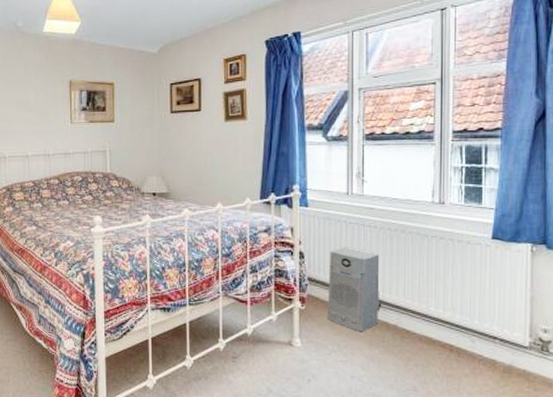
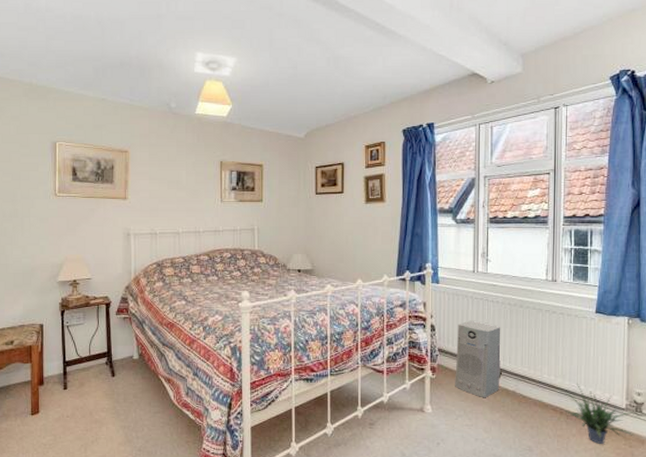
potted plant: none [454,317,540,386] -> present [563,383,635,444]

